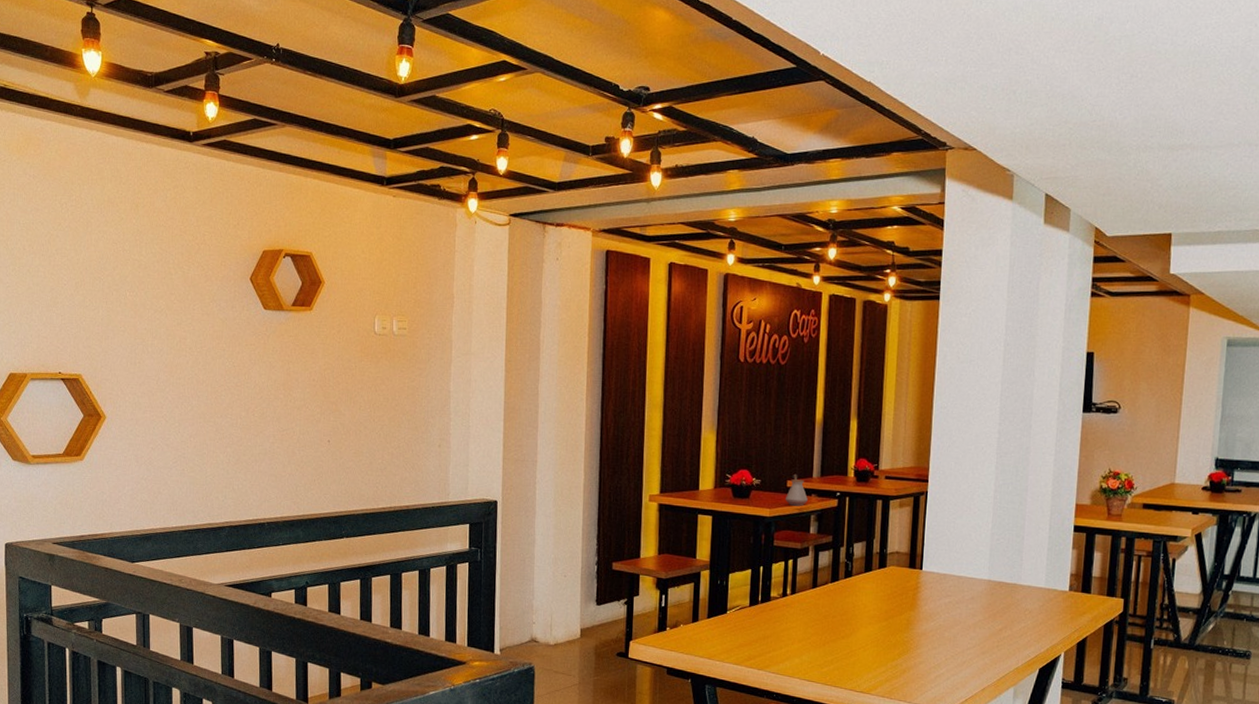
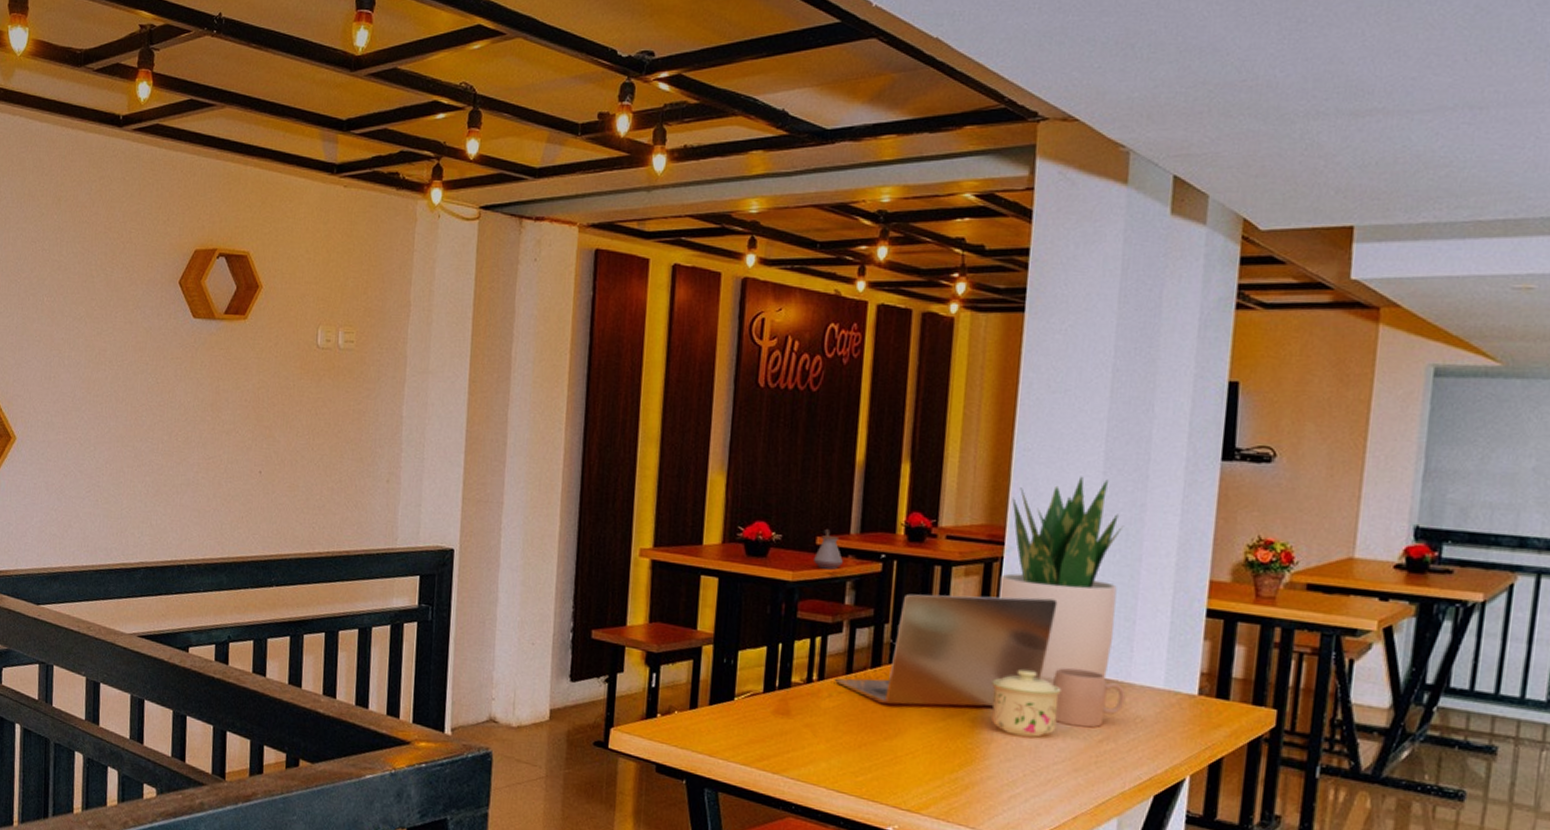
laptop: none [803,522,968,611] -> present [834,593,1058,707]
sugar bowl: none [921,577,972,630] -> present [991,668,1062,738]
planter: none [925,427,1015,589] -> present [999,476,1125,686]
mug: none [965,574,1018,620] -> present [1051,667,1126,728]

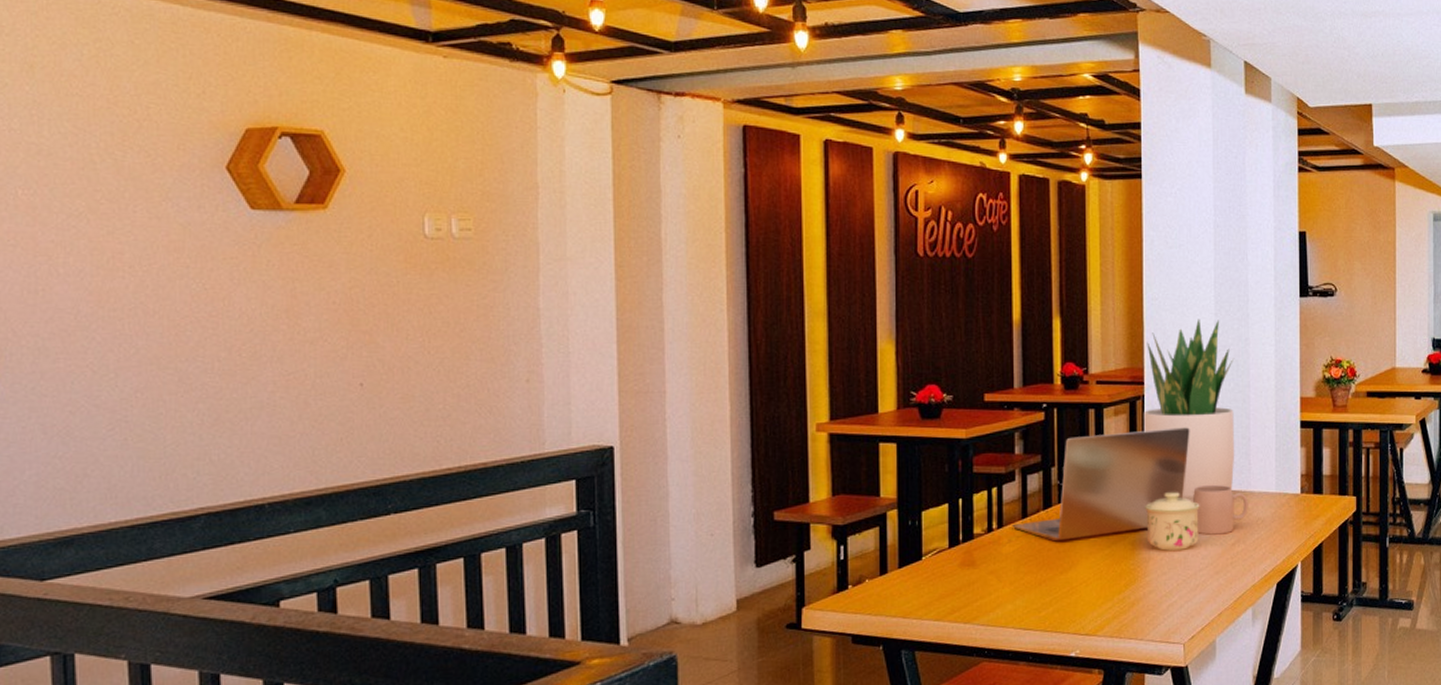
coffee pot: present [814,528,843,570] -> none [984,385,1010,423]

